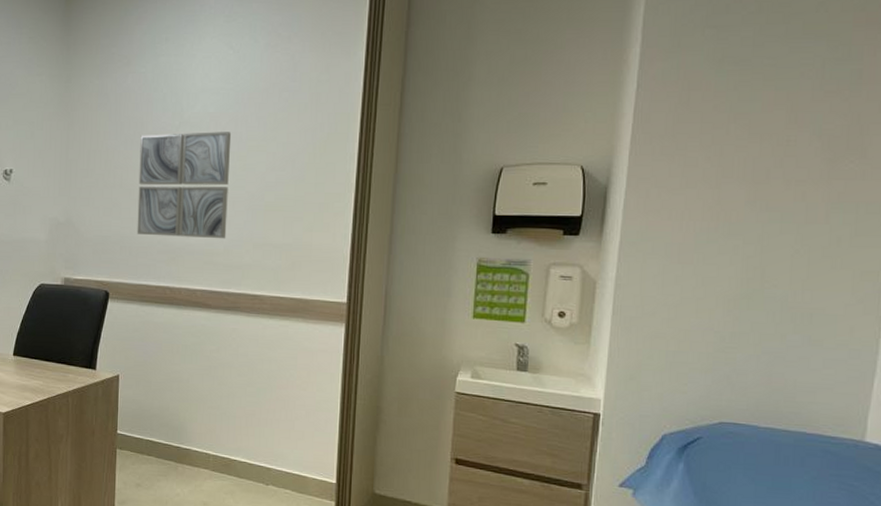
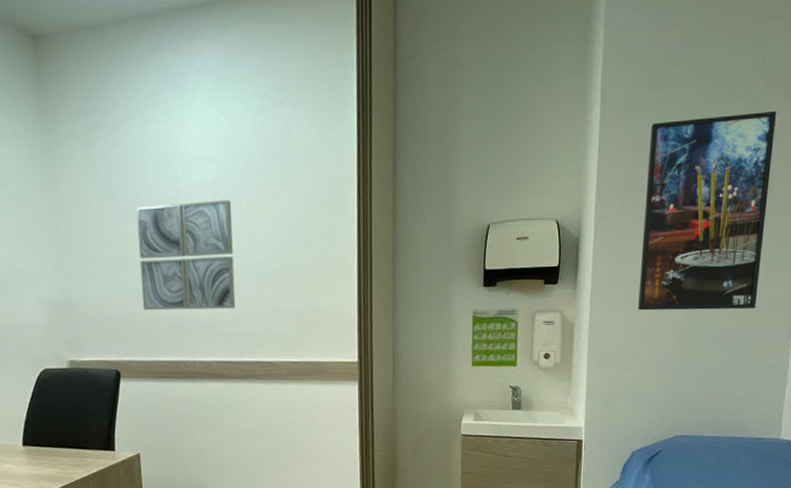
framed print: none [677,51,869,281] -> present [638,110,777,311]

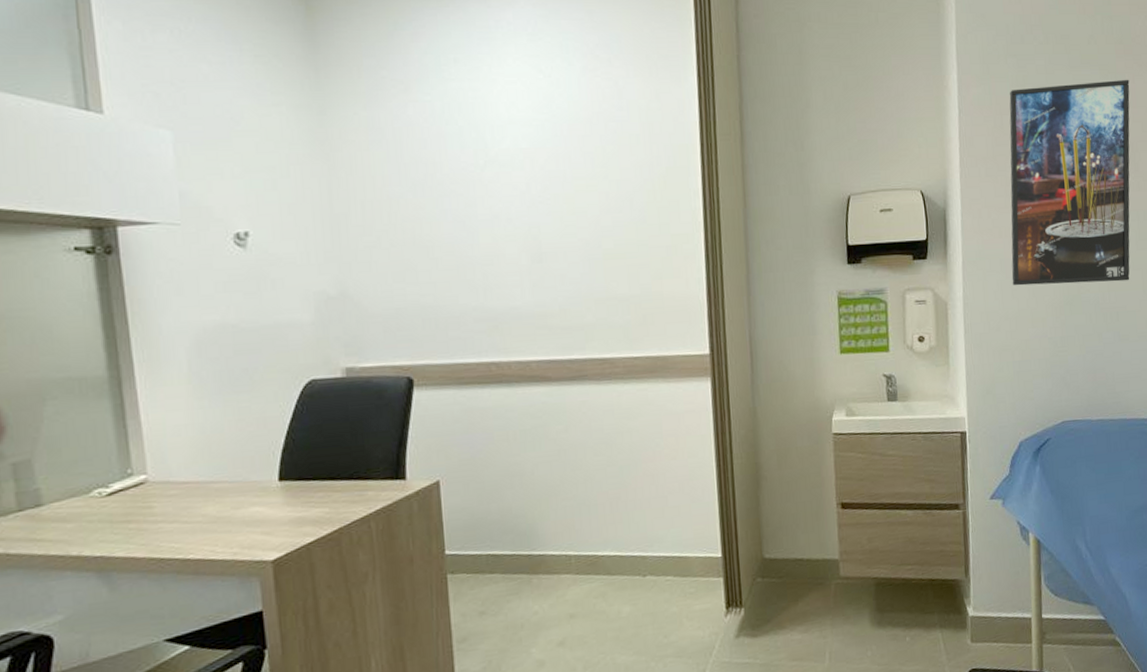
wall art: present [136,200,236,311] -> none [434,170,561,302]

